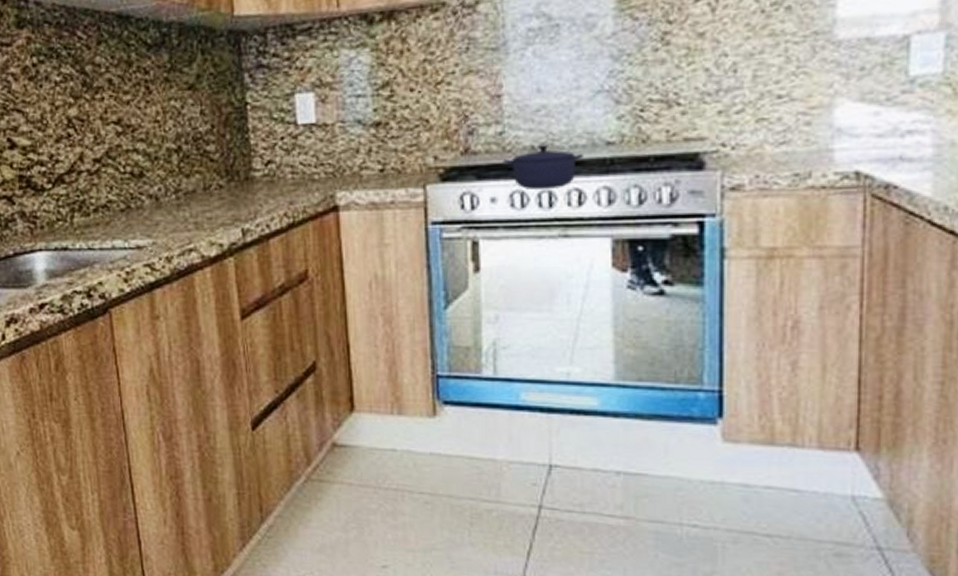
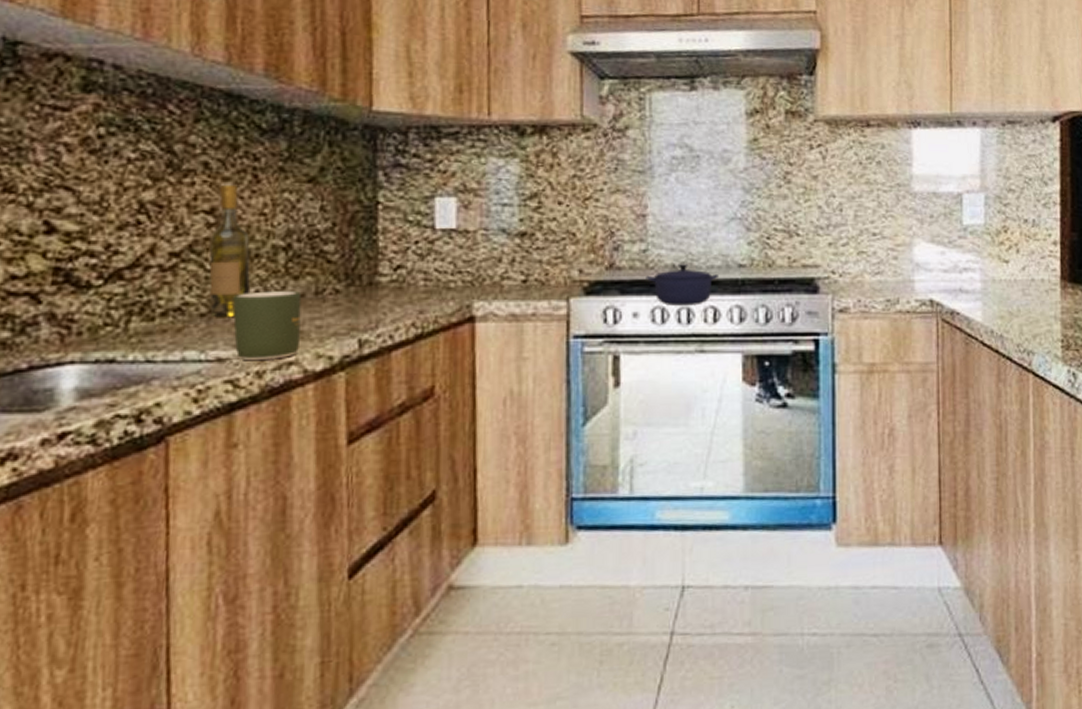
bottle: none [120,97,155,213] -> present [209,184,251,318]
mug: none [142,188,196,248] -> present [232,291,302,361]

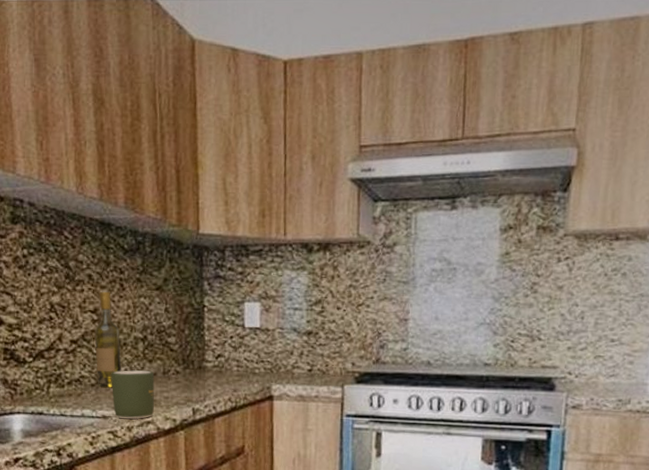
cooking pot: present [646,263,718,306] -> none [405,360,466,396]

